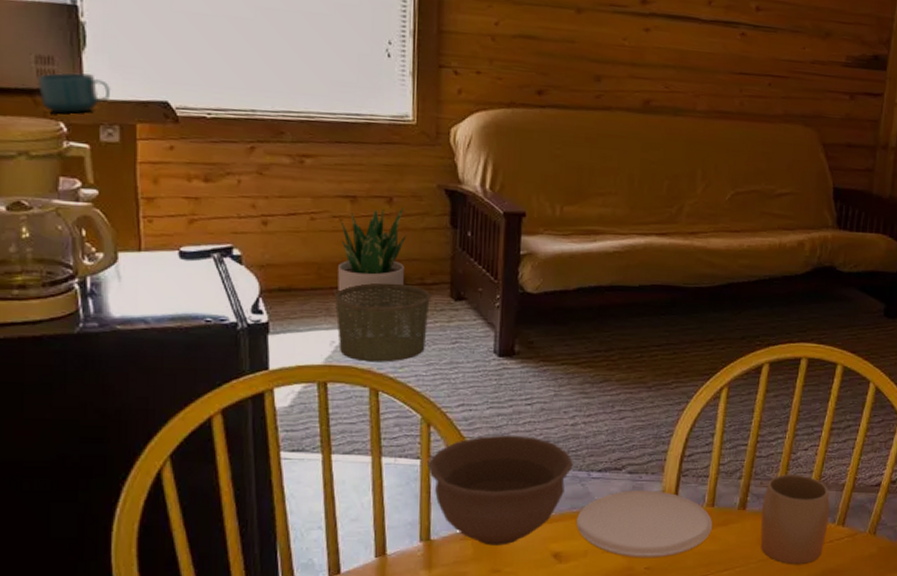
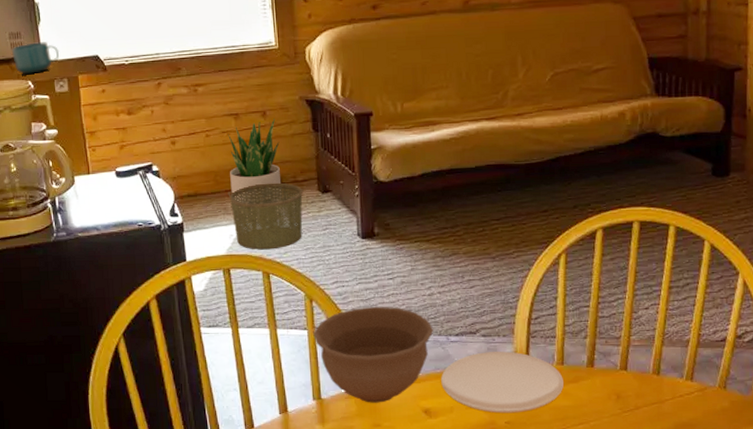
mug: present [760,474,830,564] -> none [609,332,677,418]

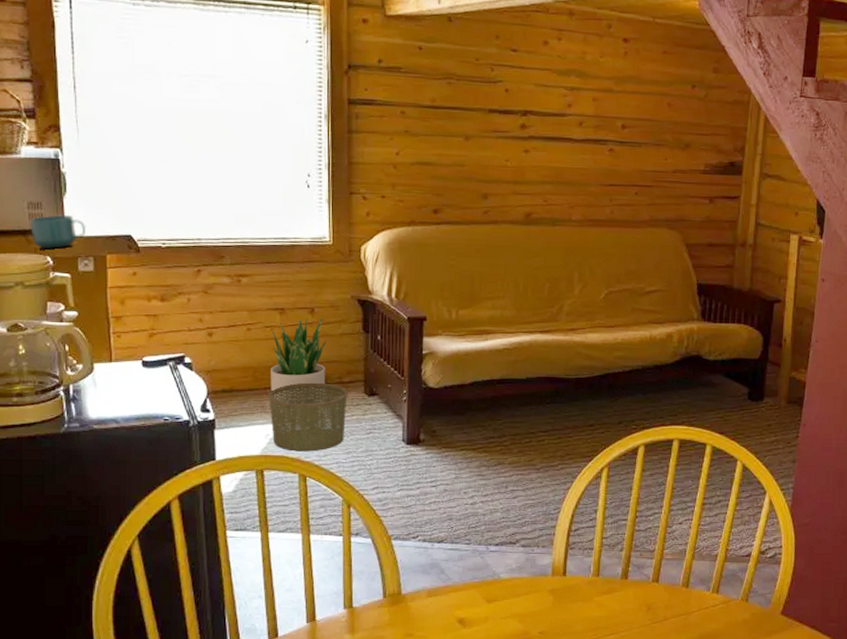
bowl: present [313,306,434,403] -> none [349,513,474,612]
plate: present [441,351,565,414] -> none [478,562,599,624]

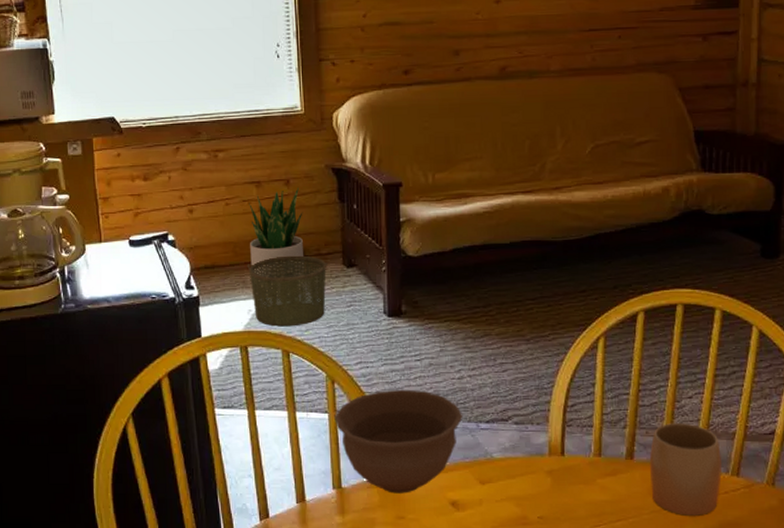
cup: present [29,215,87,250] -> none [23,102,74,137]
bowl: none [349,513,474,612] -> present [334,389,463,493]
mug: none [641,546,704,629] -> present [649,423,722,516]

